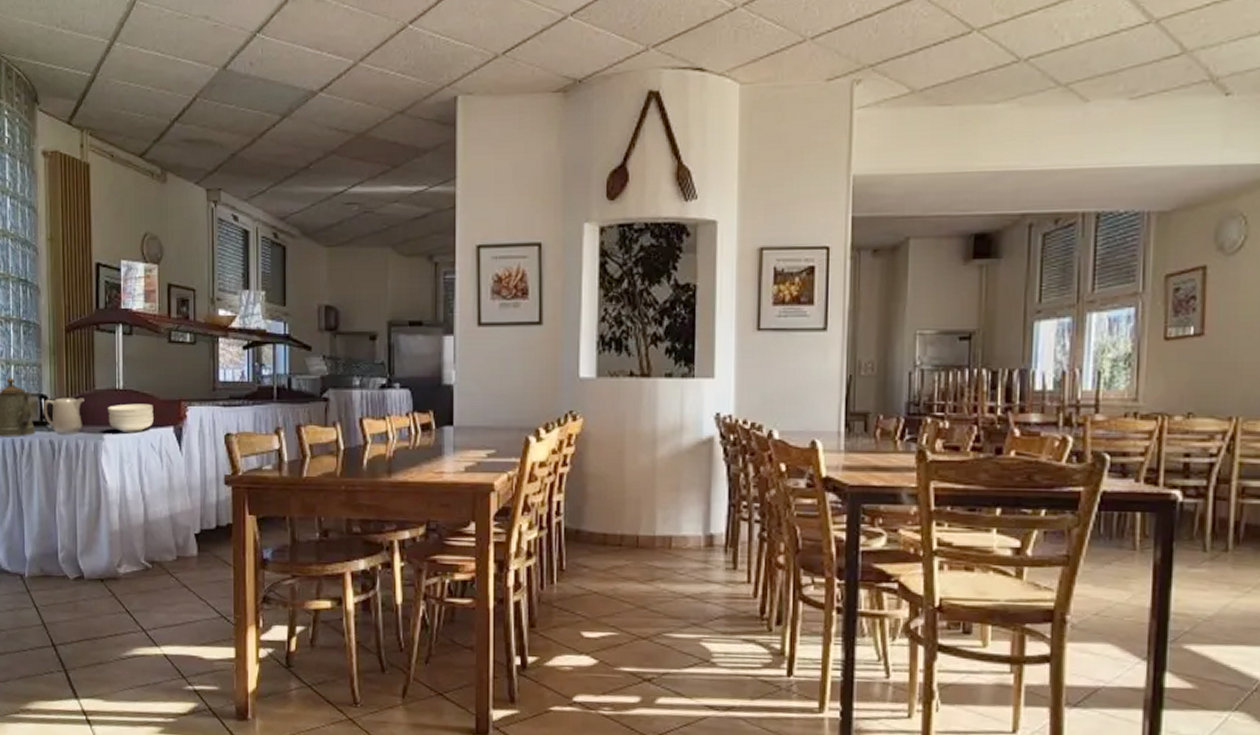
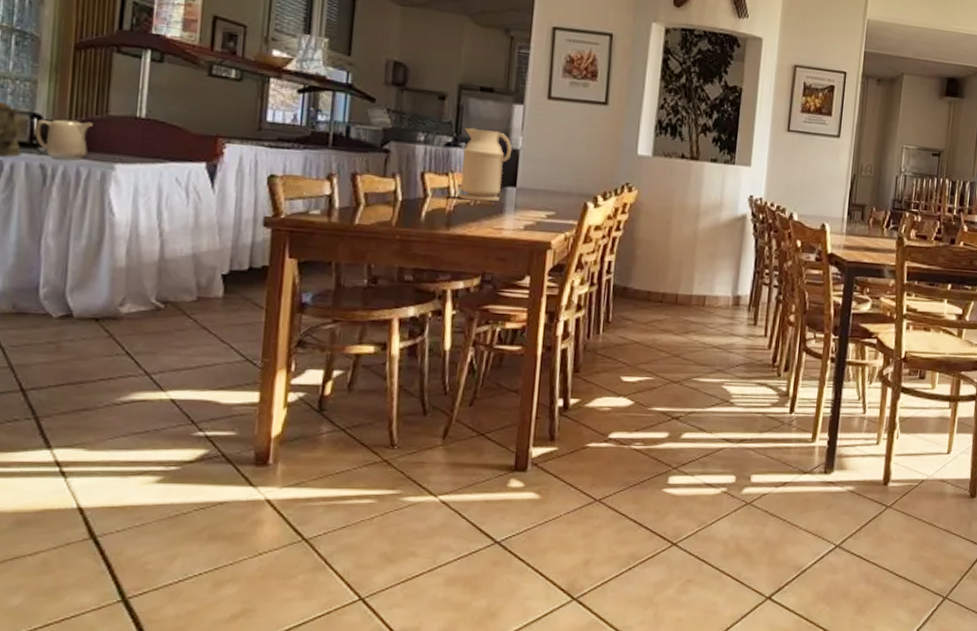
bowl: present [107,403,155,432] -> none [122,133,184,165]
water jug: none [397,366,446,444] -> present [460,127,513,202]

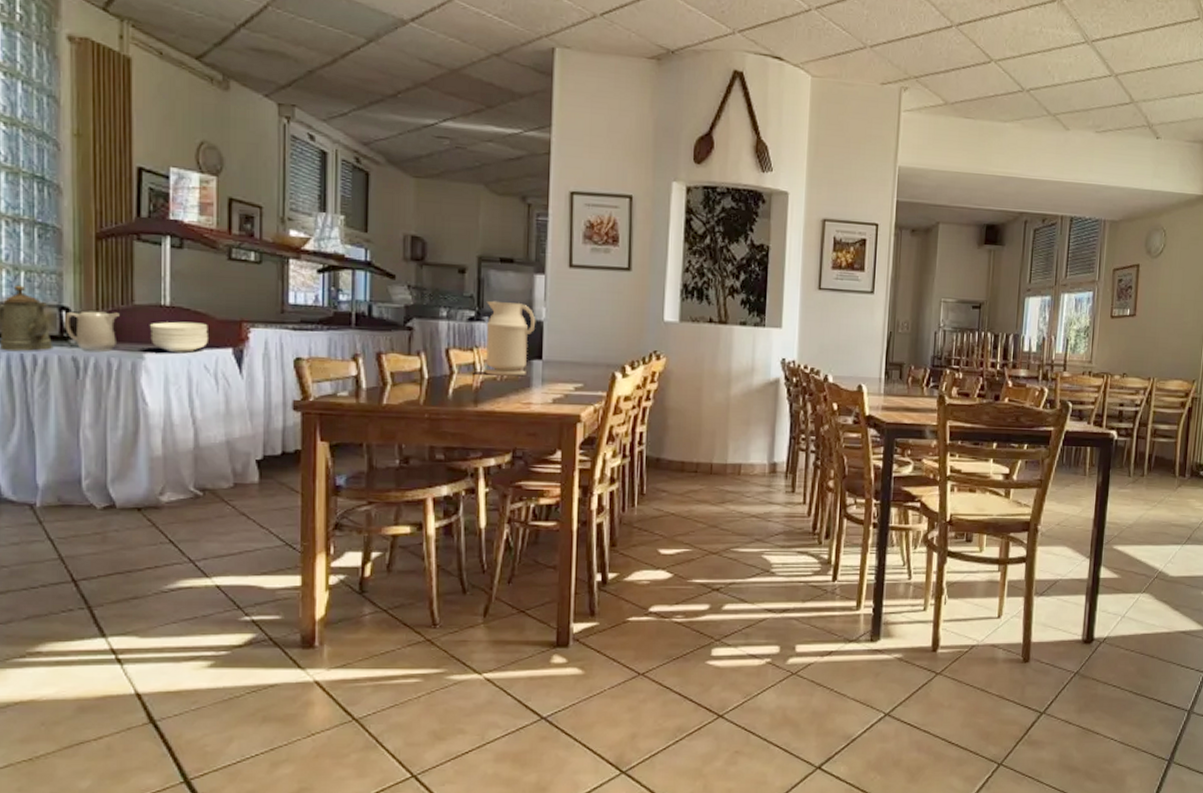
bowl: none [122,133,184,165] -> present [149,321,210,353]

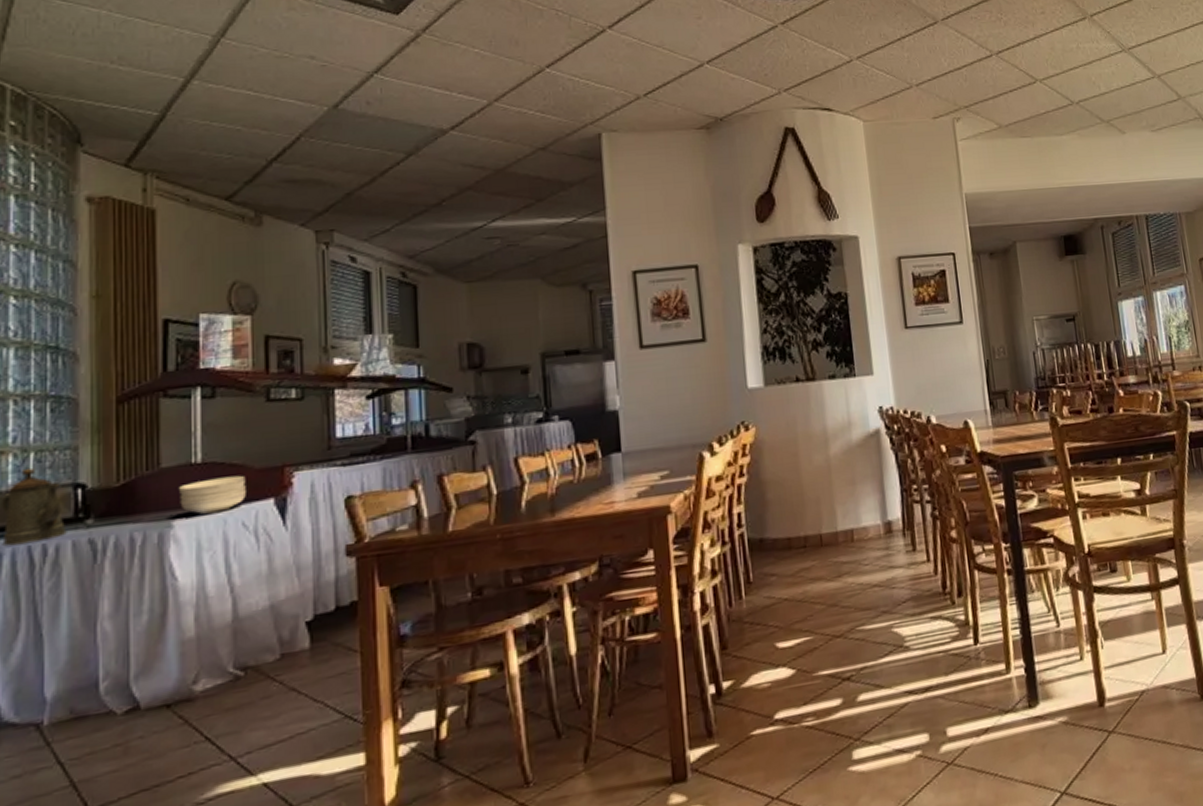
pitcher: present [63,311,120,353] -> none [79,480,144,531]
water jug: present [486,300,536,377] -> none [554,395,611,479]

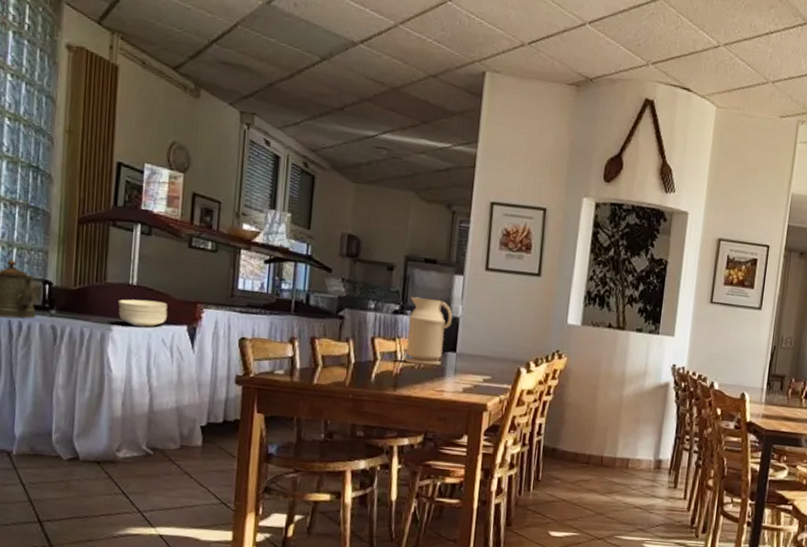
water jug: none [554,395,611,479] -> present [405,296,453,366]

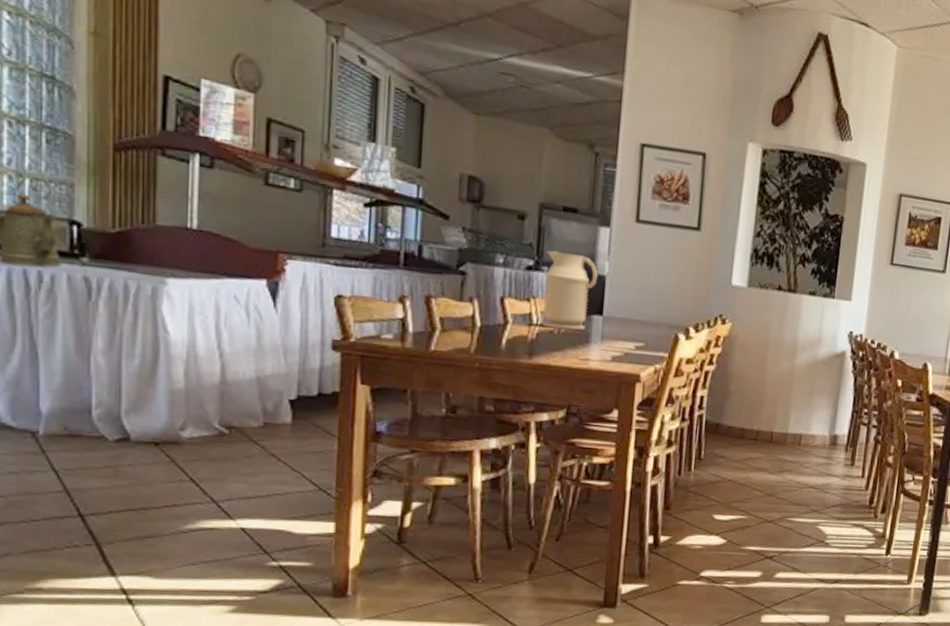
bowl: present [117,299,168,327] -> none [172,246,241,281]

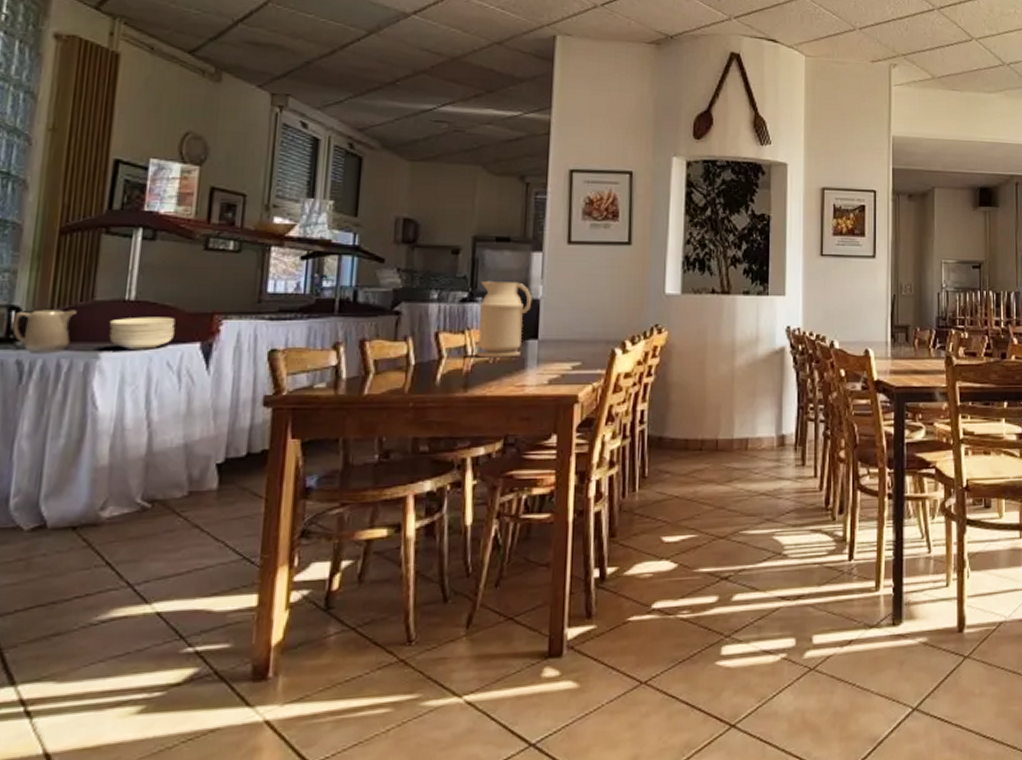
pitcher: none [74,228,139,275] -> present [12,309,77,354]
bowl: none [172,246,241,281] -> present [108,316,176,349]

